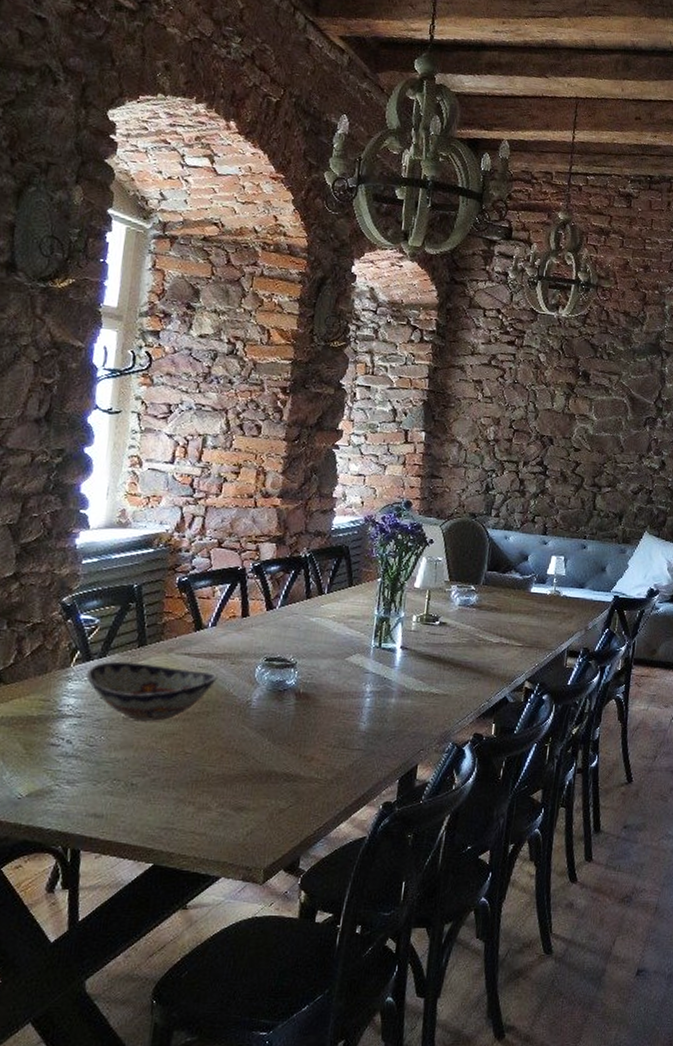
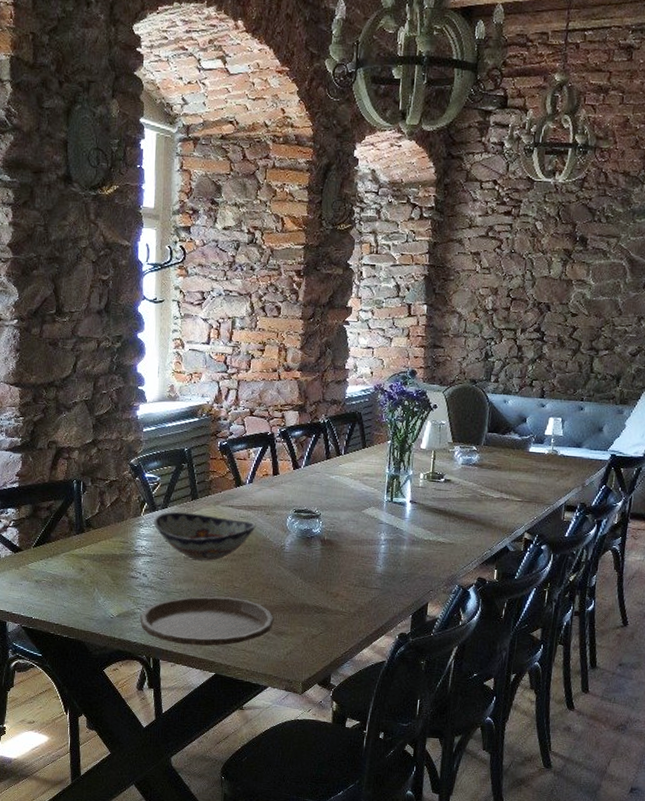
plate: none [57,766,234,830] -> present [140,596,274,647]

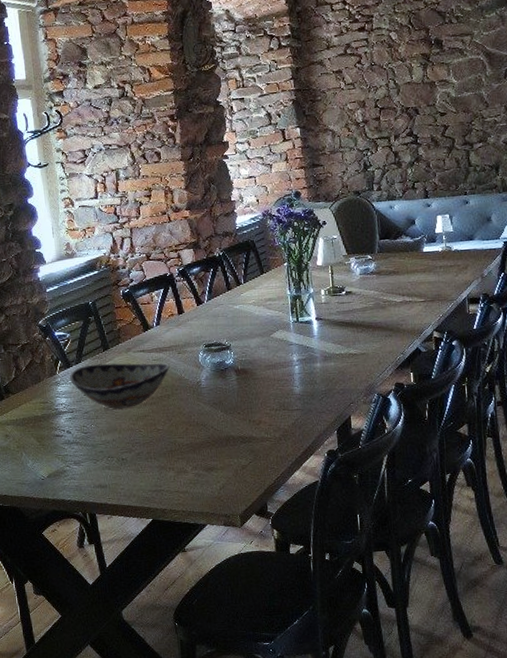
plate: present [140,596,274,647] -> none [70,440,202,495]

